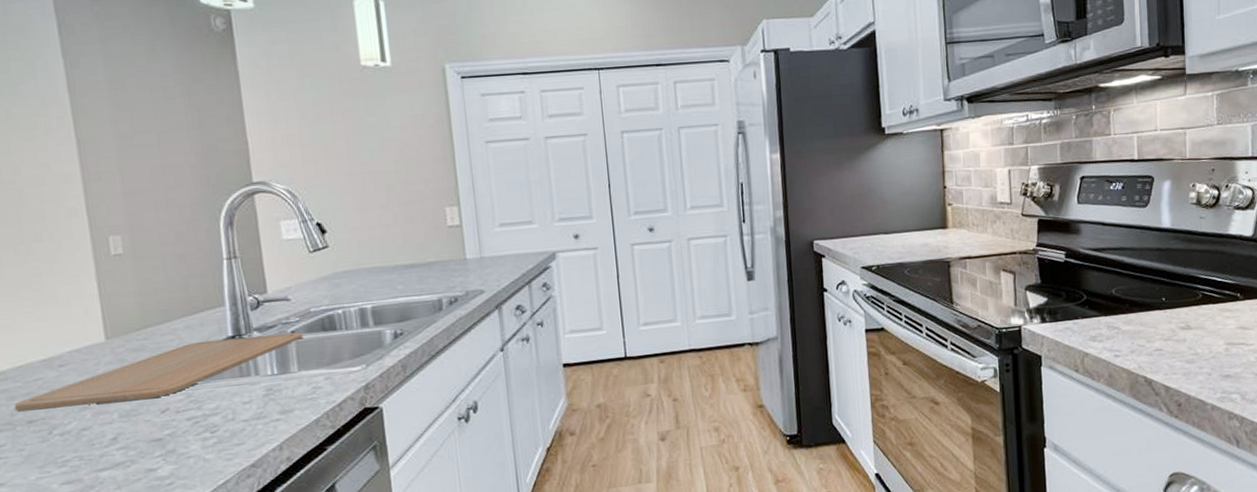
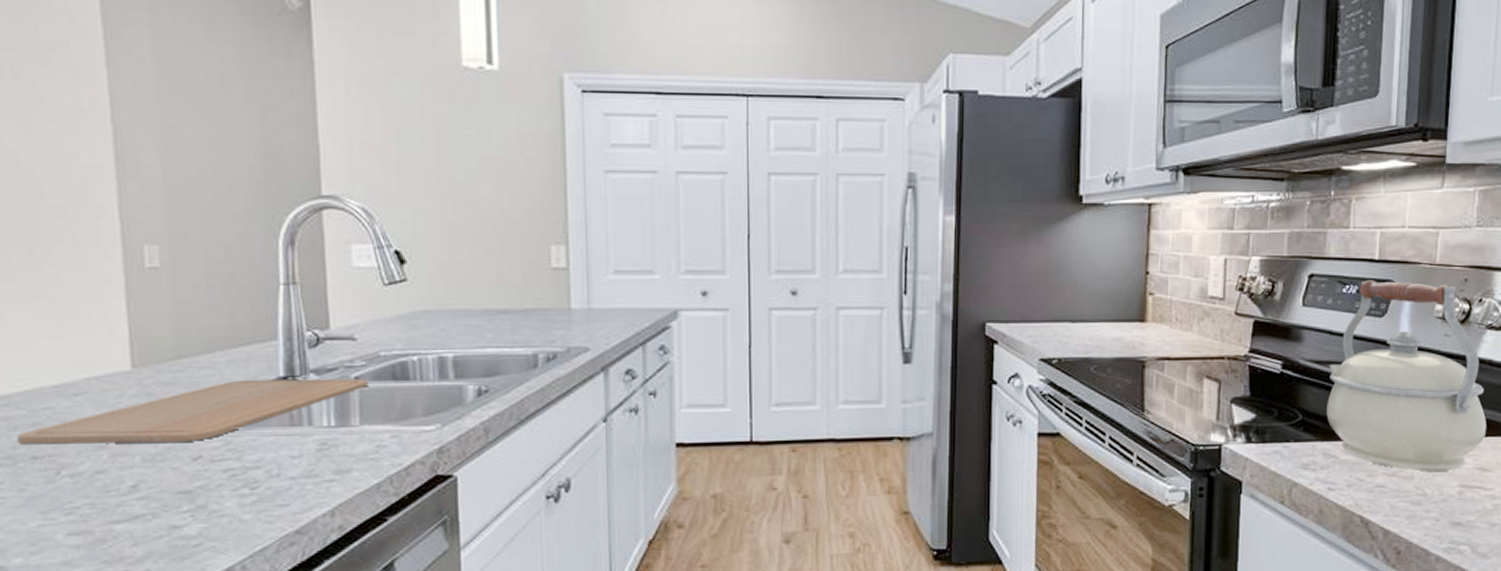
kettle: none [1105,175,1244,335] -> present [1326,280,1487,472]

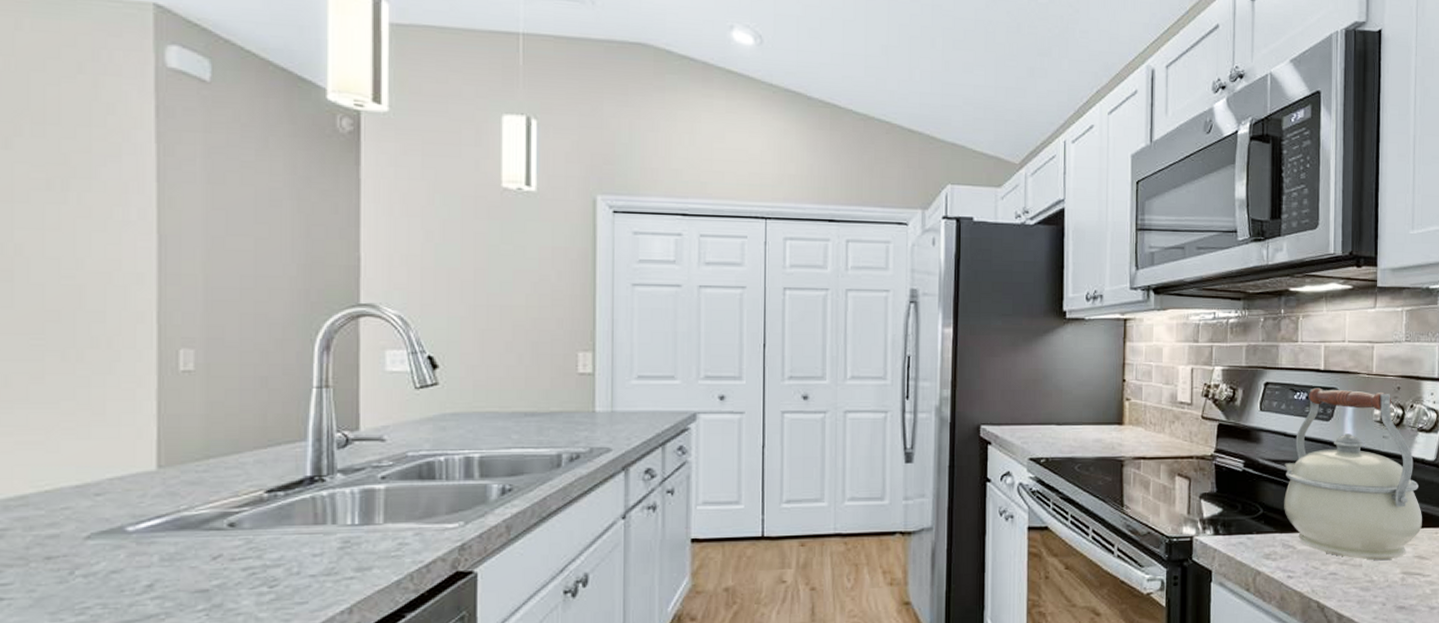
chopping board: present [16,378,369,445] -> none [31,477,395,545]

